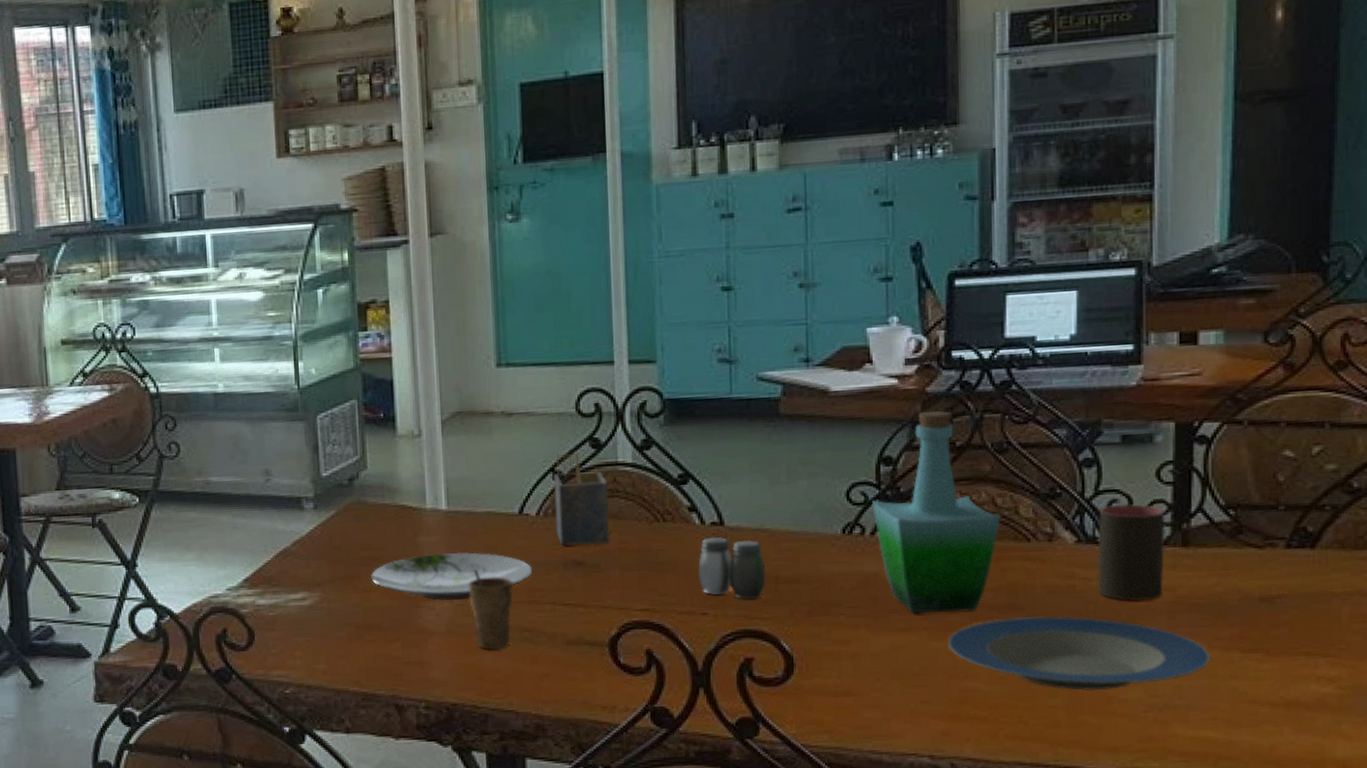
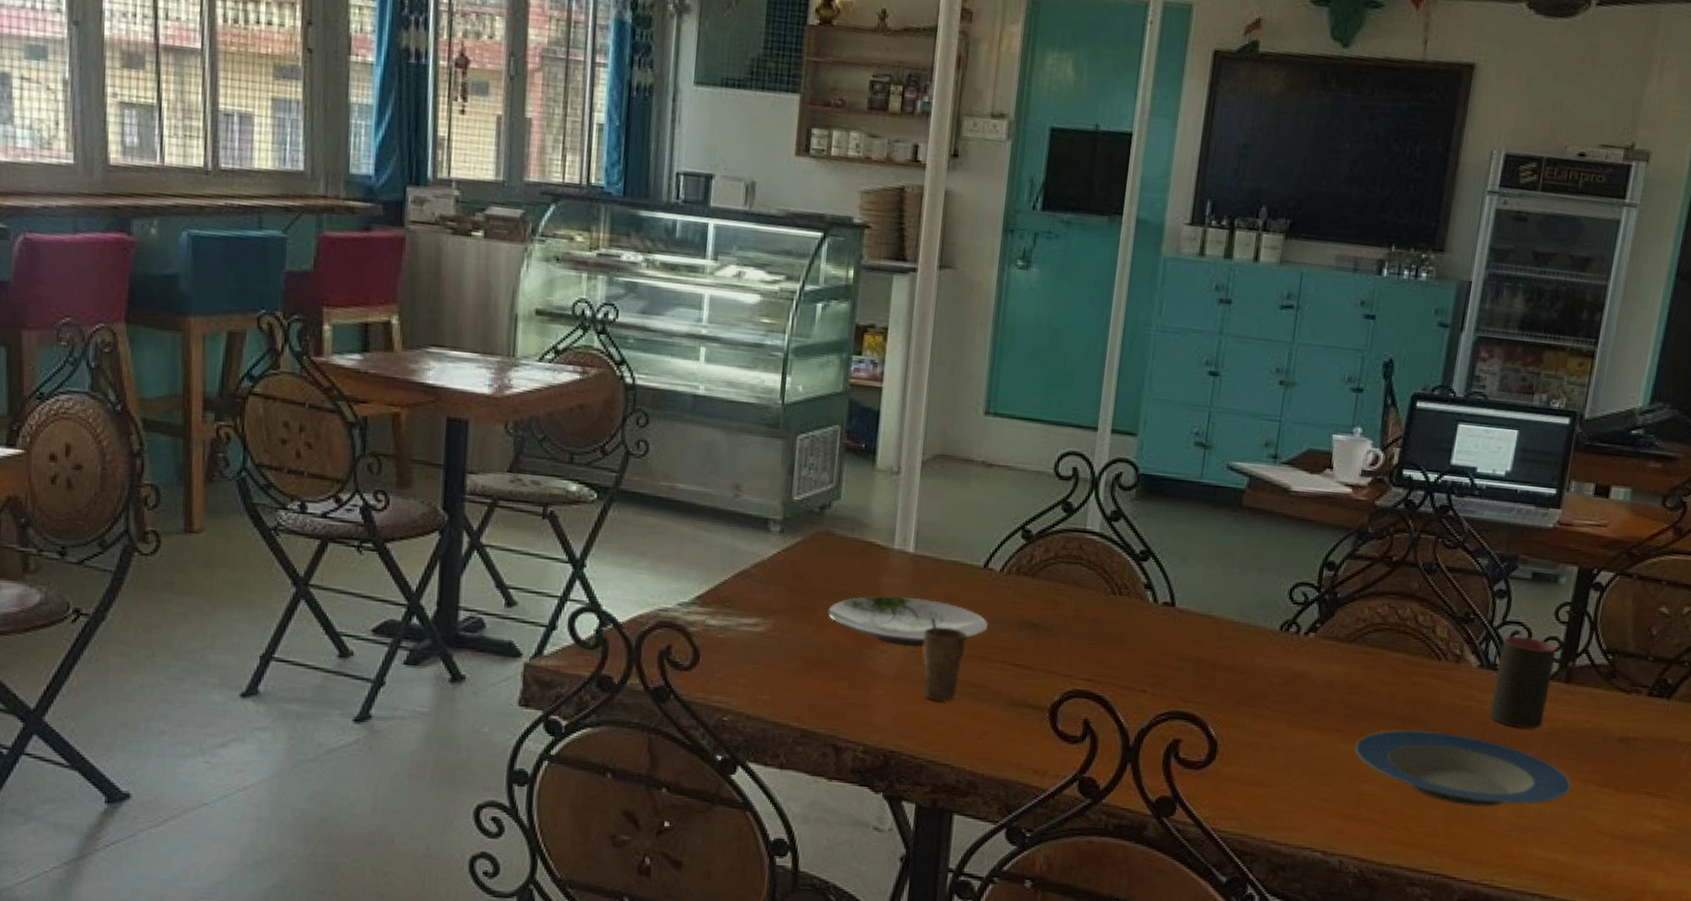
napkin holder: present [554,452,610,545] -> none [1016,512,1073,609]
salt and pepper shaker: present [697,537,766,600] -> none [1143,617,1206,683]
bottle: present [872,410,1001,614] -> none [1310,523,1420,720]

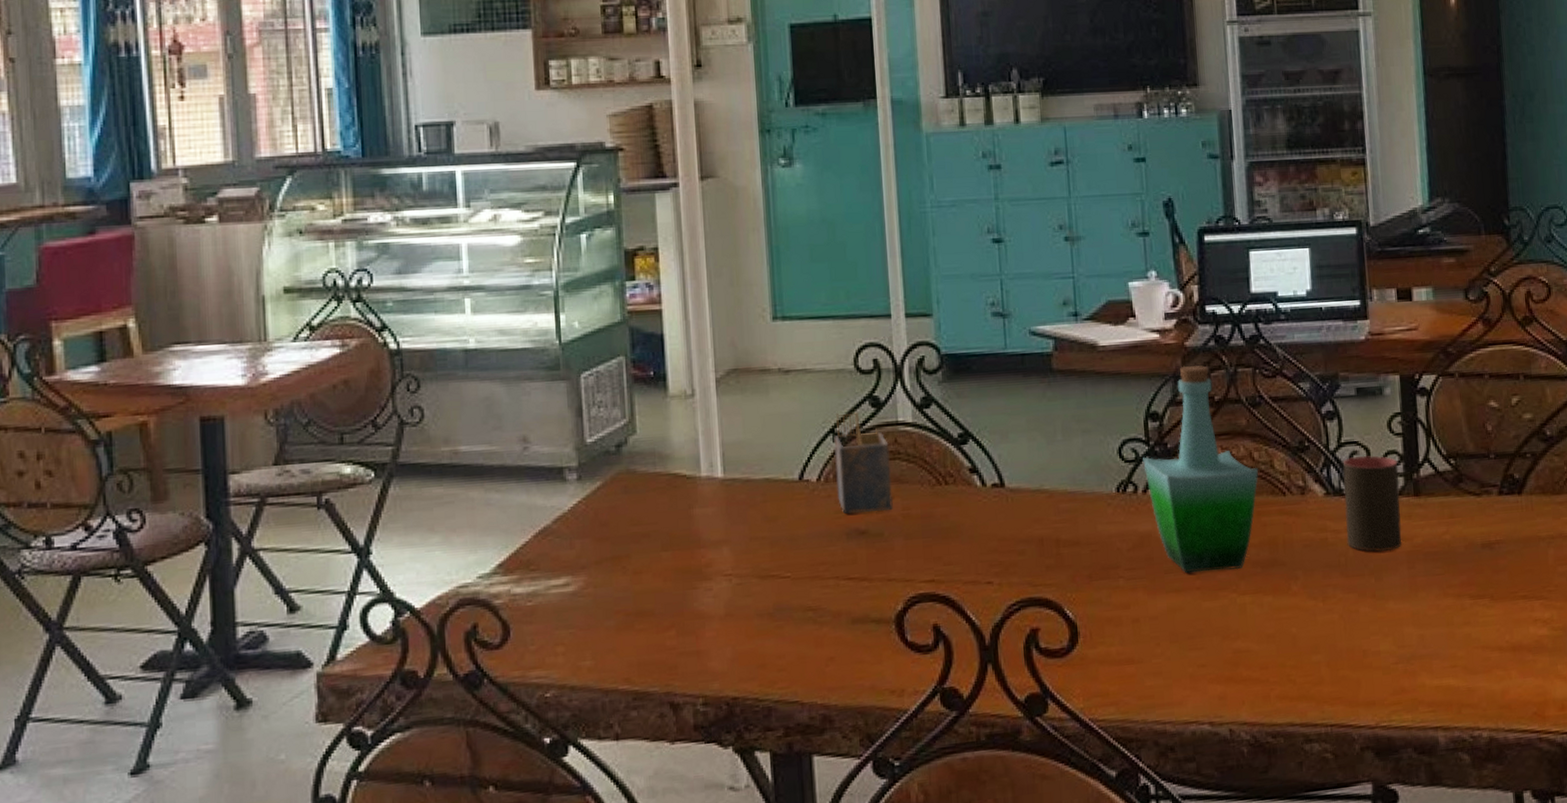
plate: present [828,596,989,647] -> none [641,524,815,580]
cup: present [922,618,967,702] -> none [748,543,795,634]
napkin holder: none [1016,512,1073,609] -> present [834,411,893,514]
bottle: none [1310,523,1420,720] -> present [1143,364,1259,574]
plate: present [1355,729,1572,807] -> none [1219,570,1447,645]

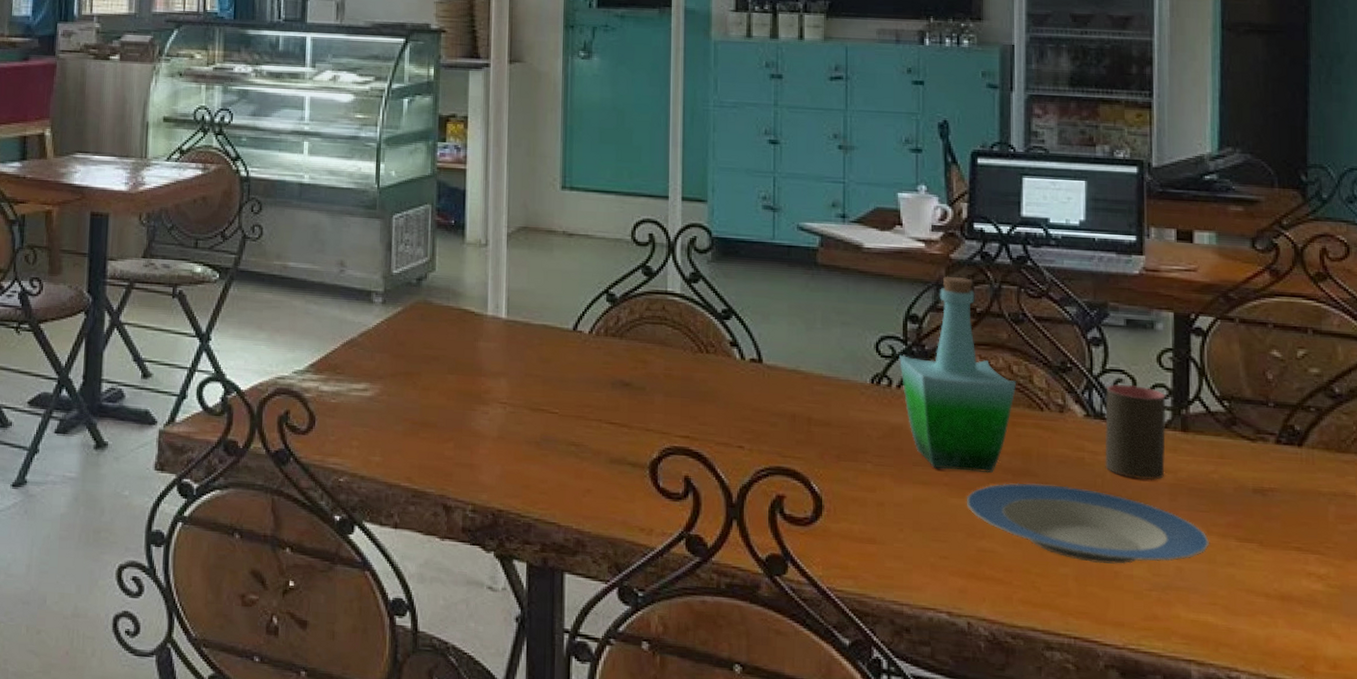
napkin holder: present [834,411,893,514] -> none [606,277,657,368]
plate: none [1219,570,1447,645] -> present [967,482,1210,564]

